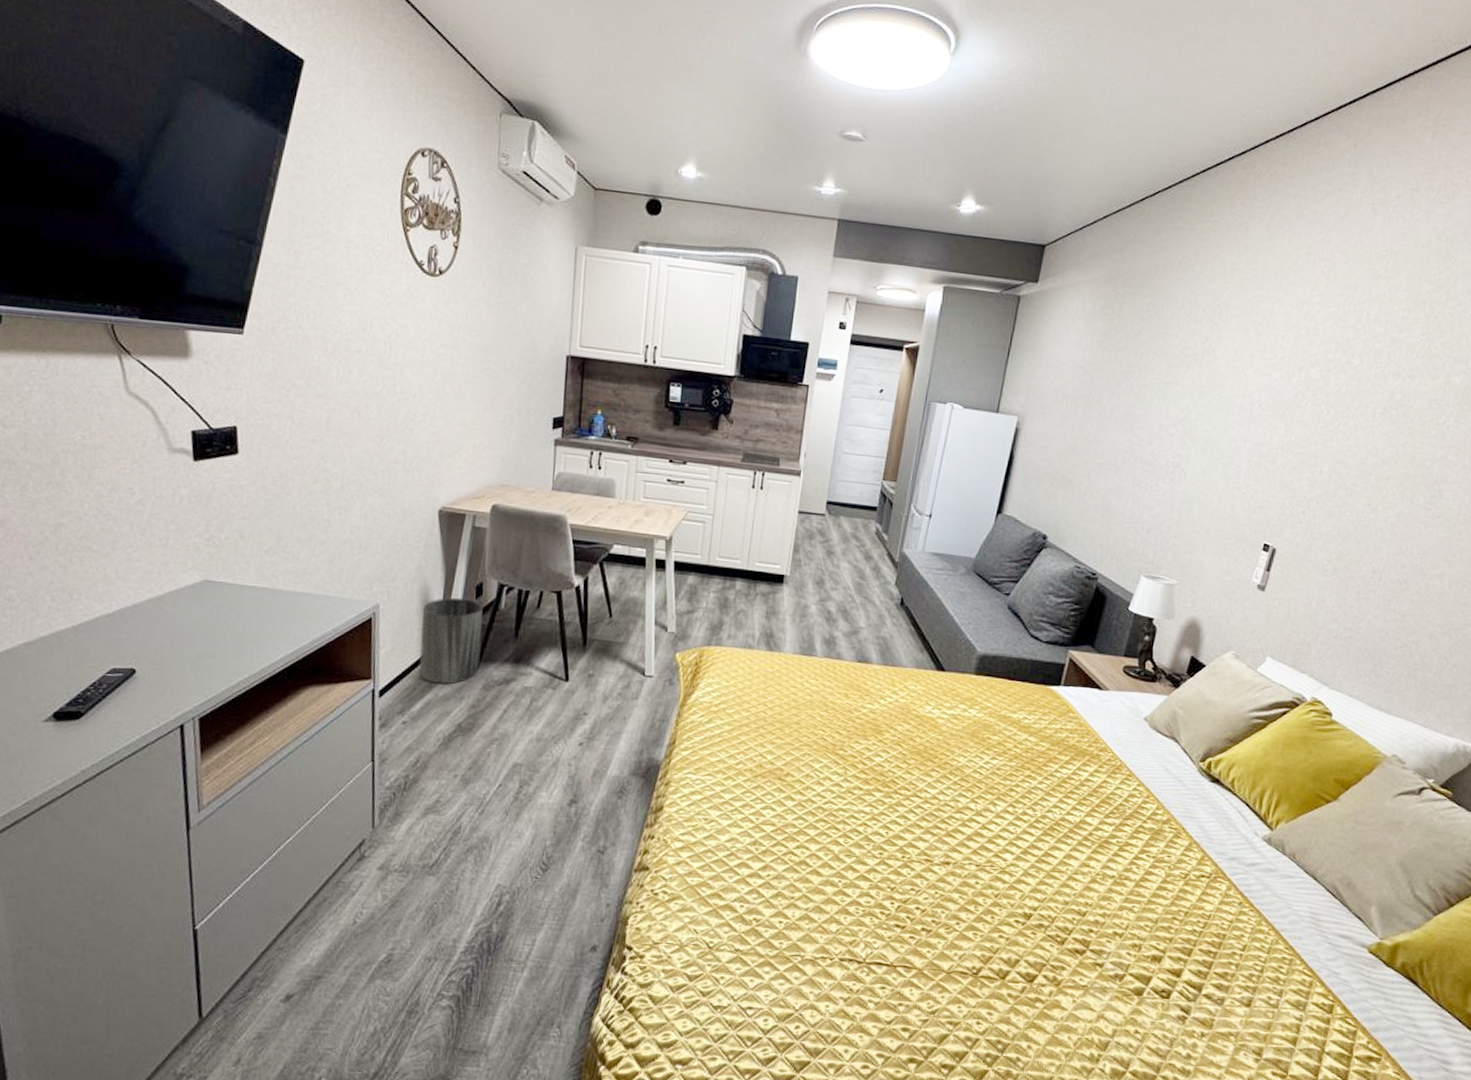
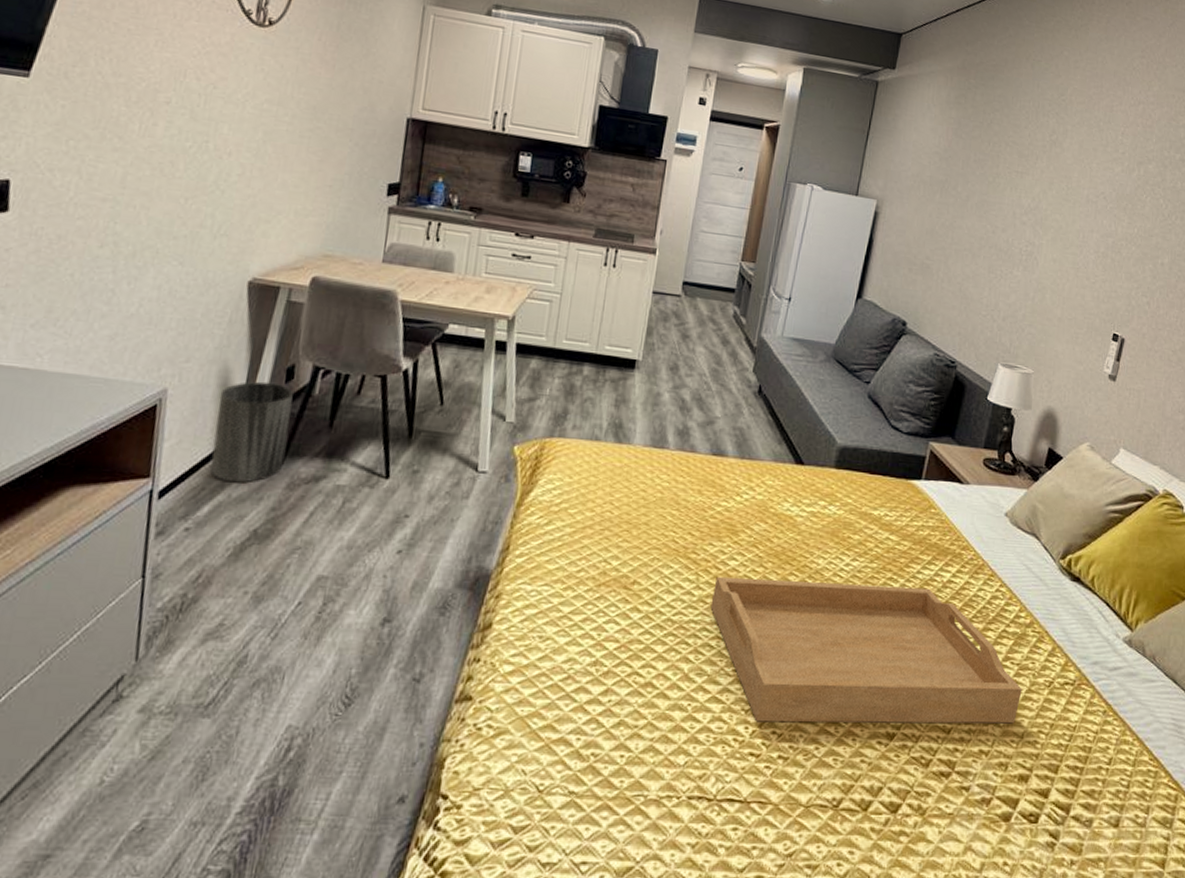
serving tray: none [858,770,1158,910] -> present [710,576,1022,724]

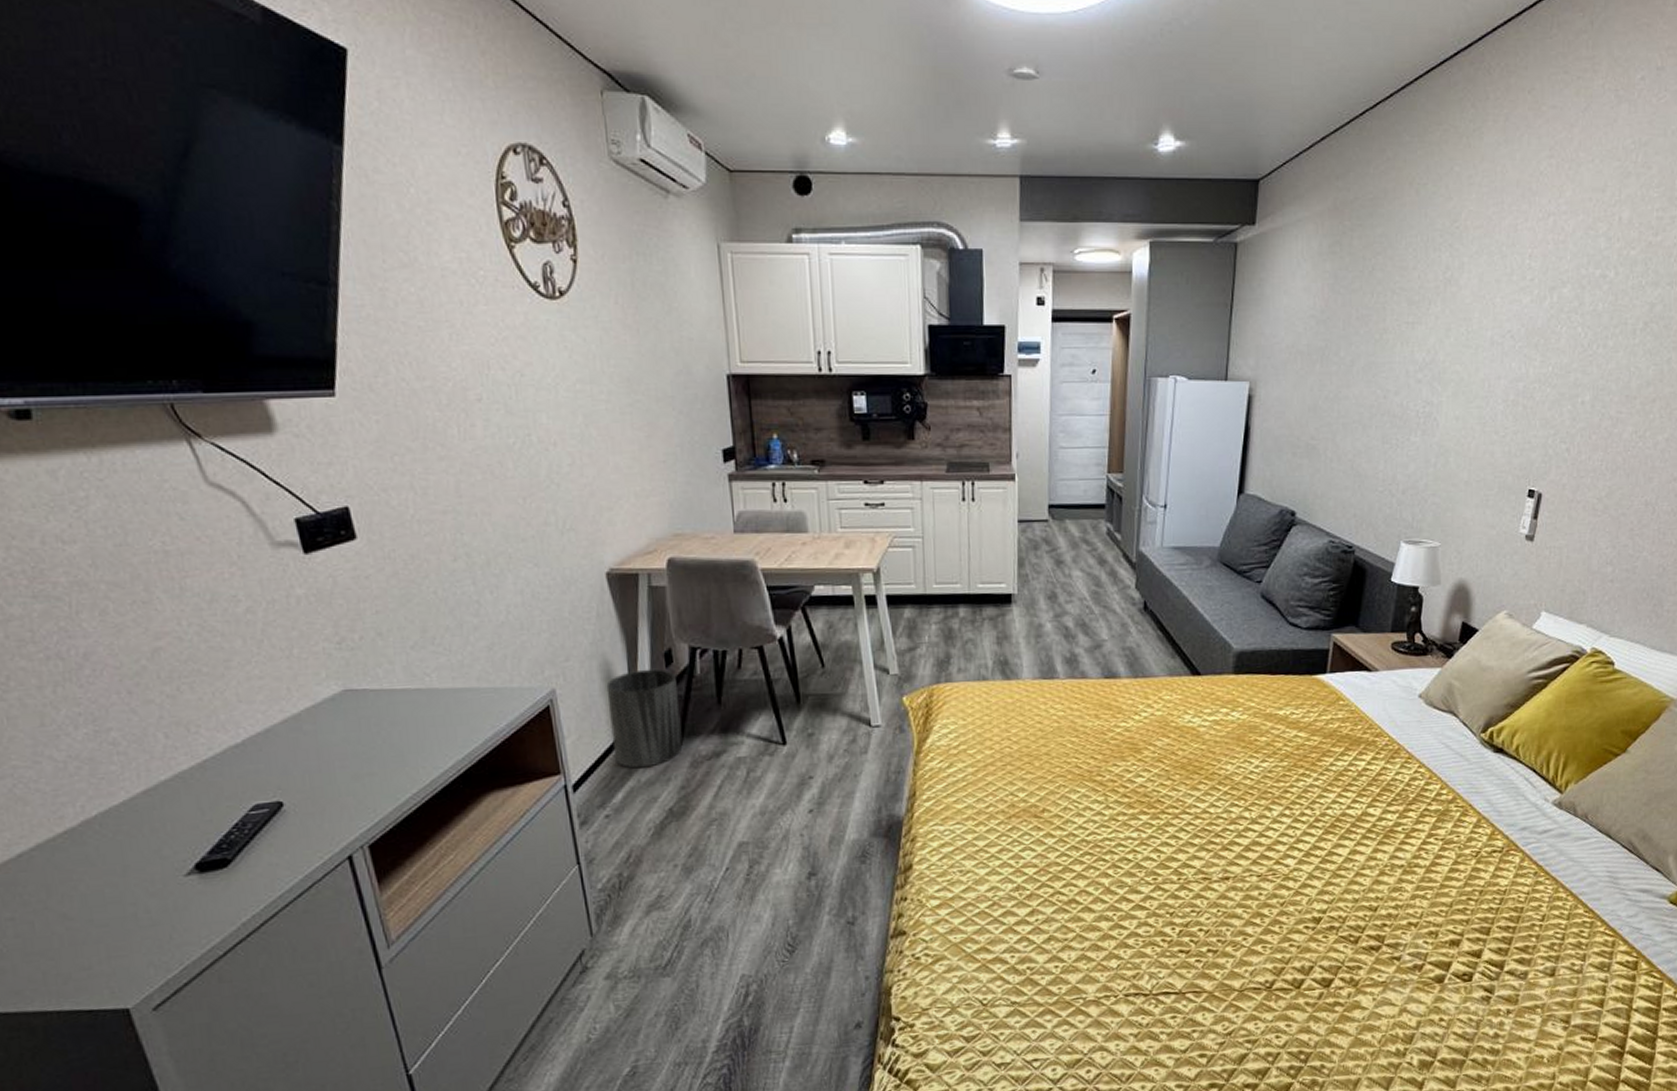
serving tray: present [710,576,1022,724] -> none [1122,778,1448,923]

